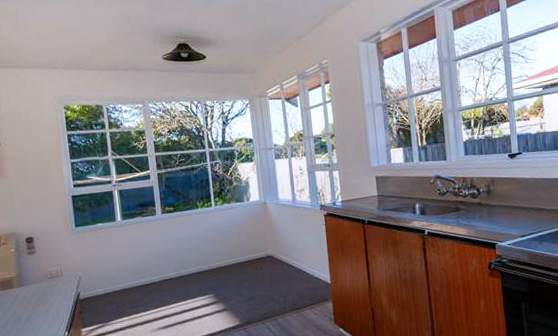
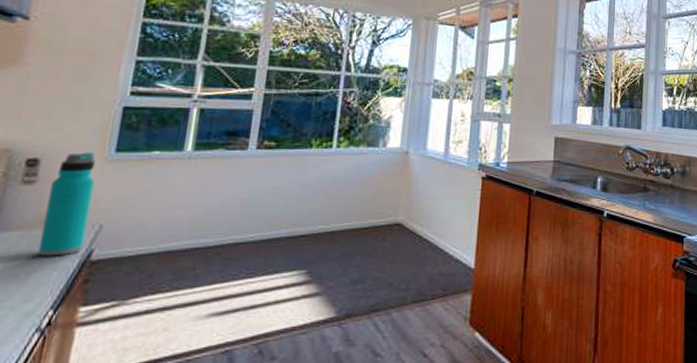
water bottle: none [44,229,73,299] -> present [38,152,96,257]

